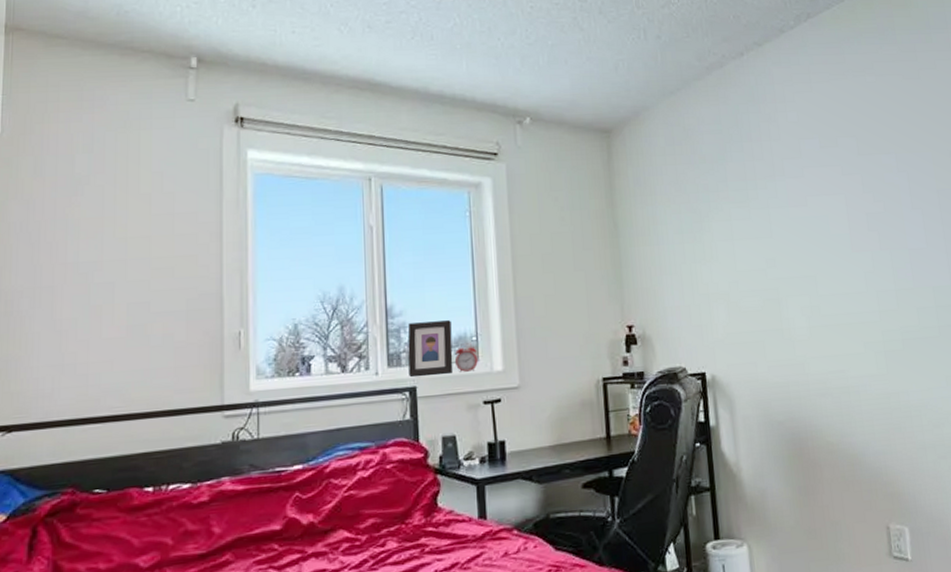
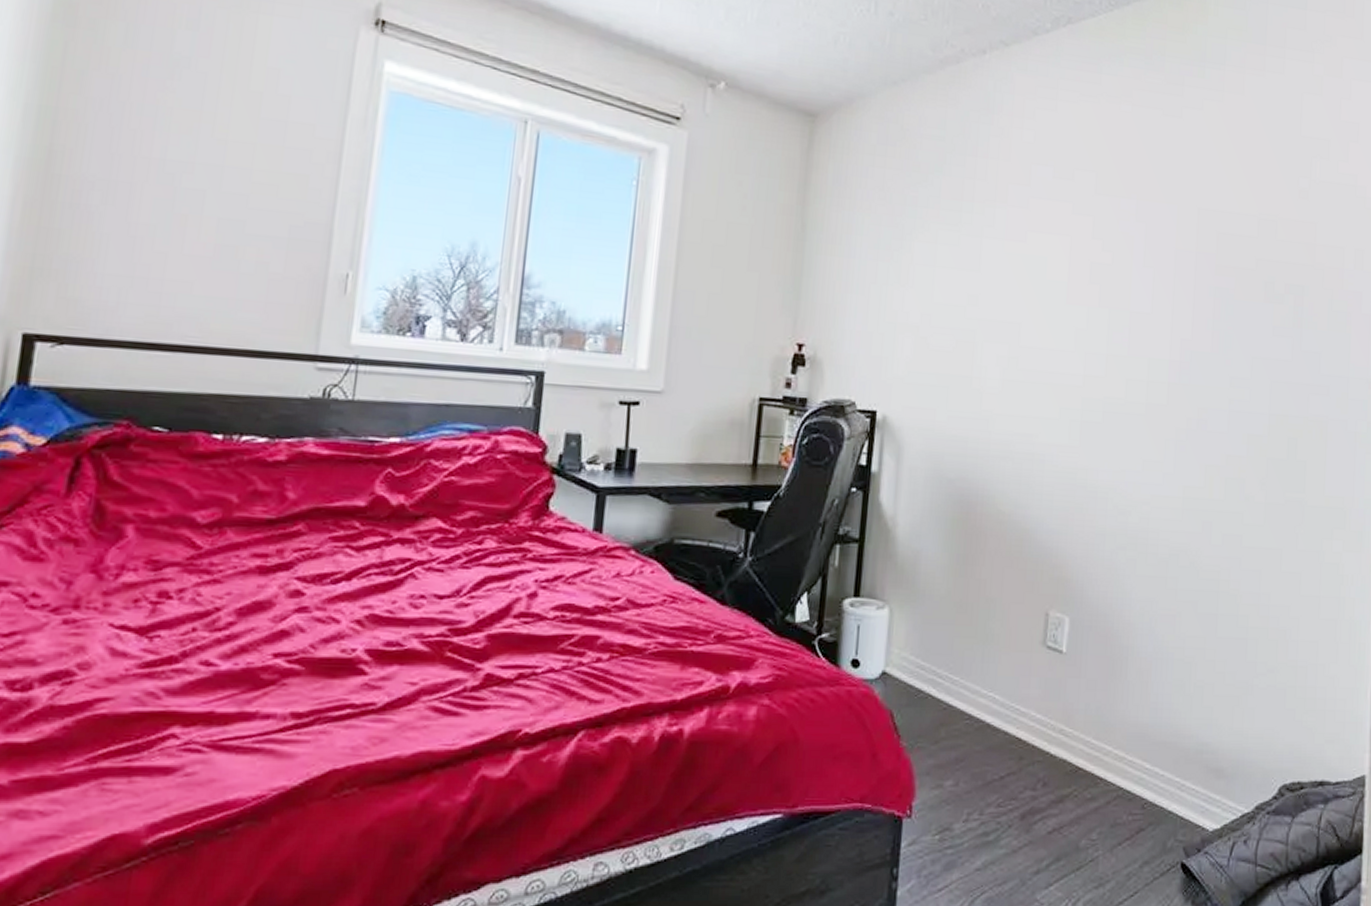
picture frame: present [408,320,454,378] -> none [538,298,596,365]
alarm clock: present [454,343,478,372] -> none [593,331,621,365]

